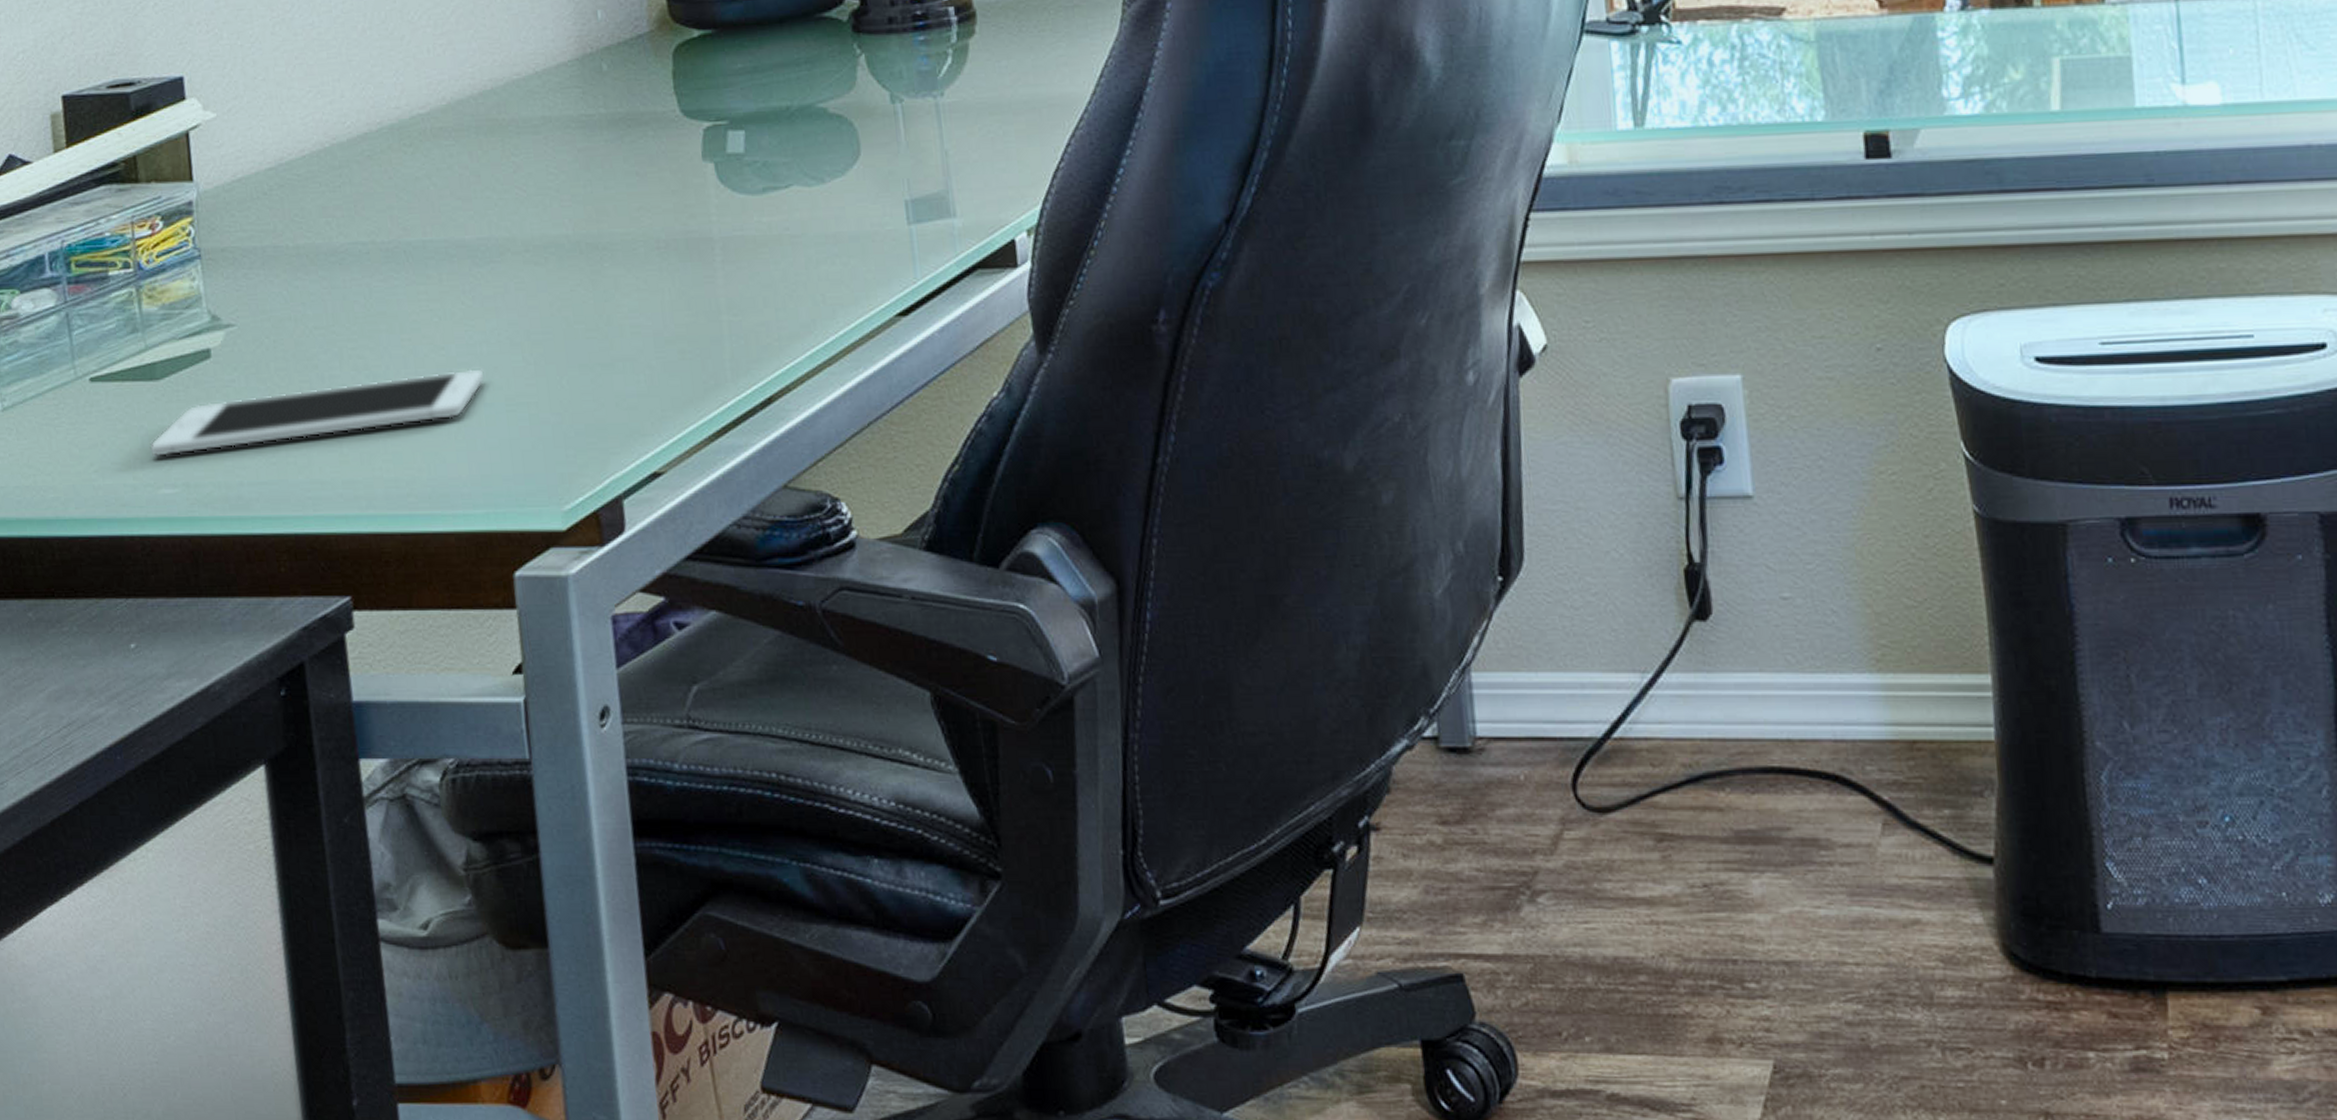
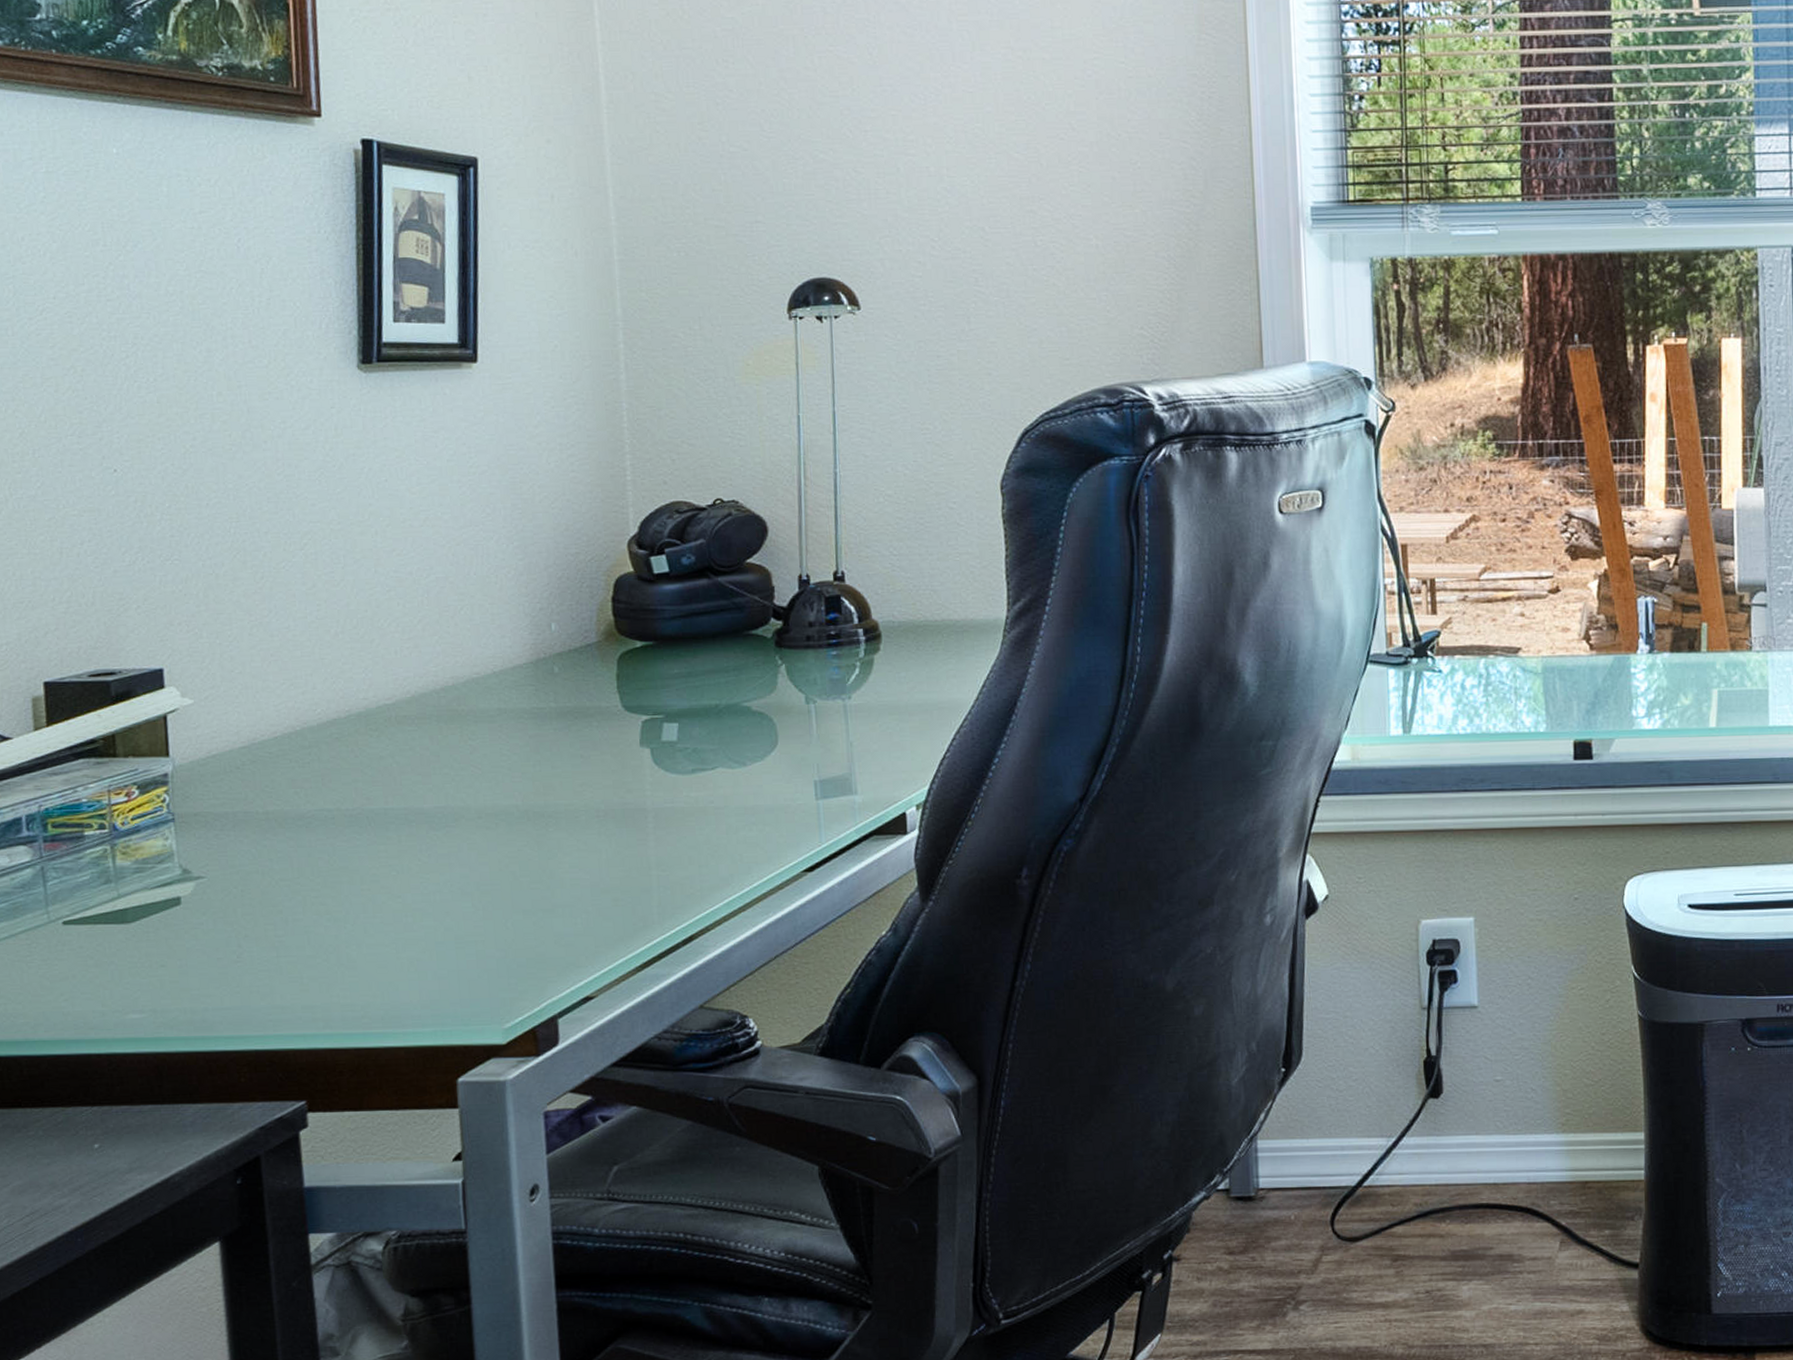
cell phone: present [150,369,485,458] -> none [120,913,437,988]

